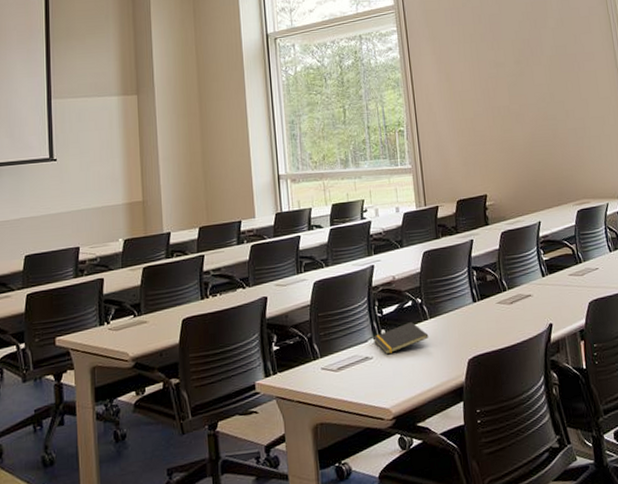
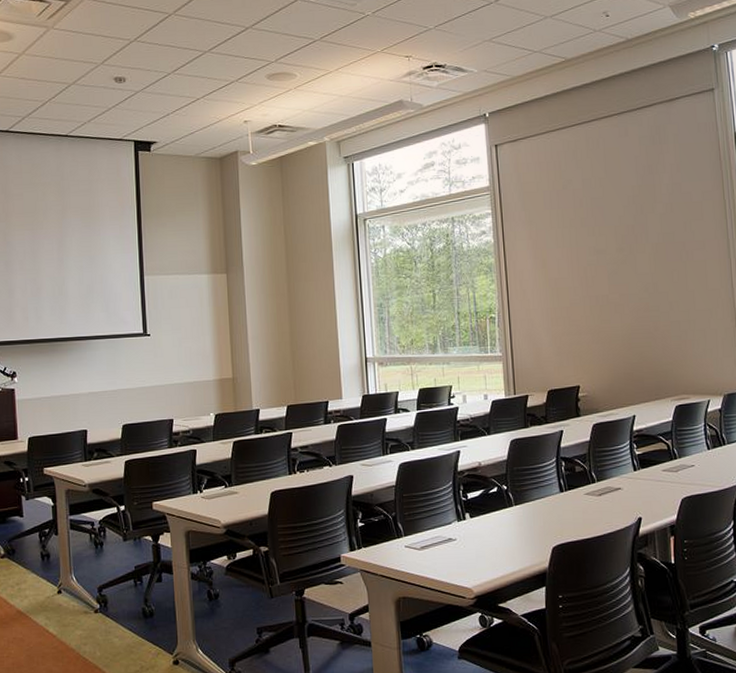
notepad: present [372,322,429,355] -> none [456,508,513,538]

